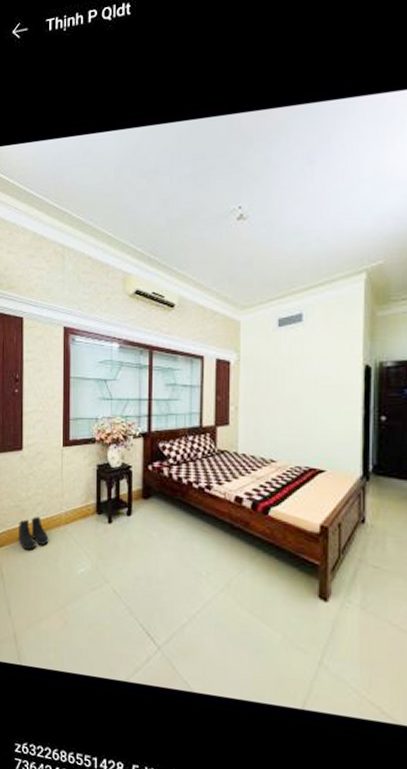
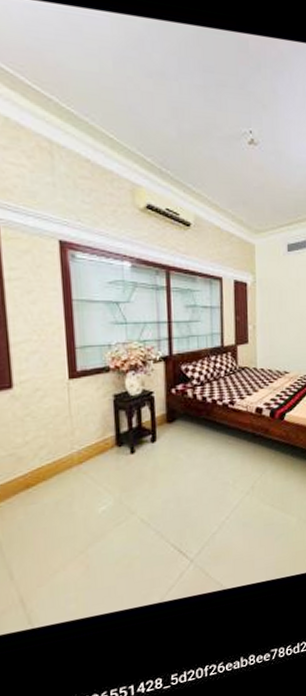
boots: present [19,516,49,550] -> none [15,461,59,503]

